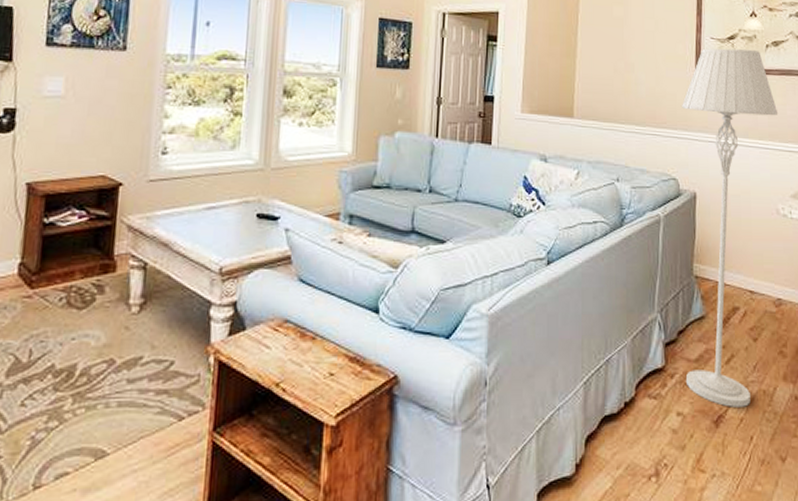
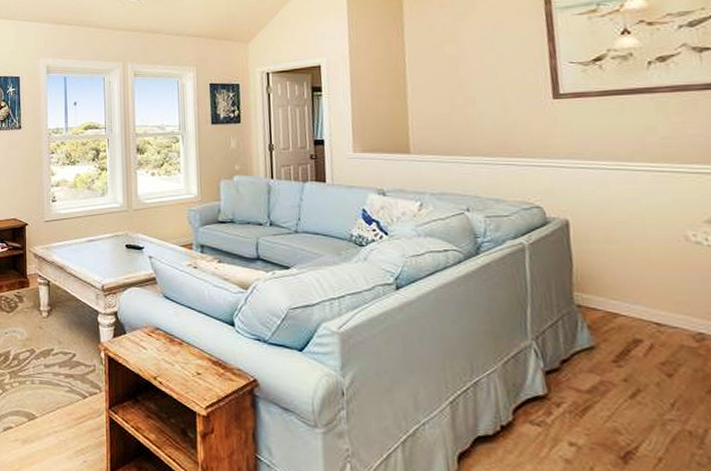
floor lamp: present [682,48,779,407] -> none [539,69,675,447]

